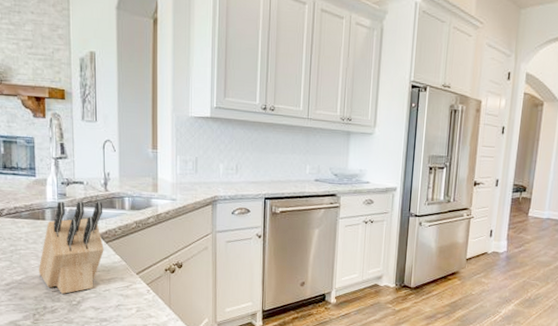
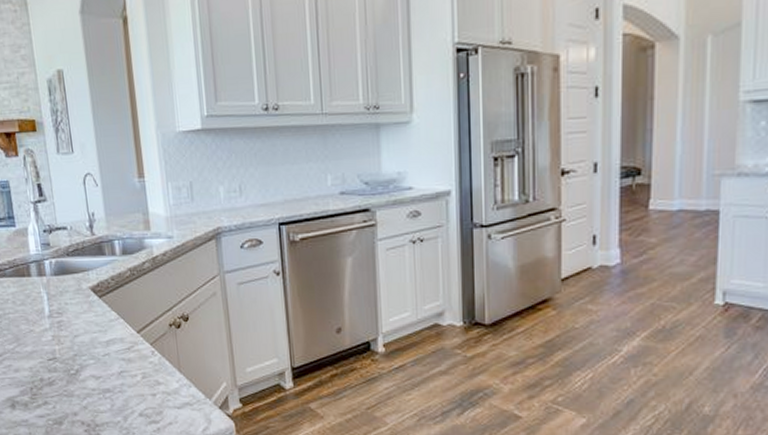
knife block: present [38,202,104,294] -> none [30,249,98,362]

